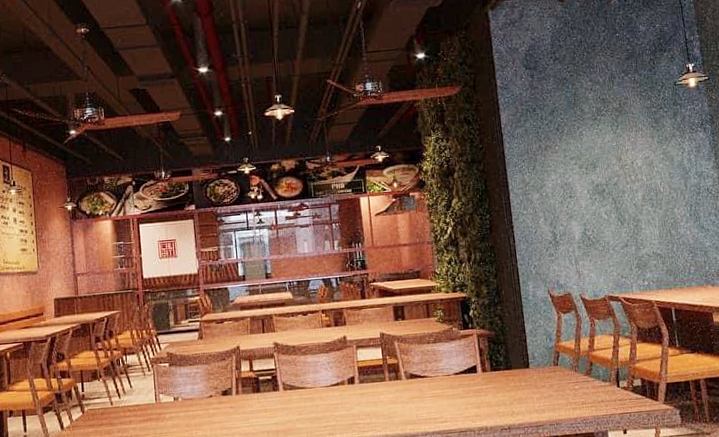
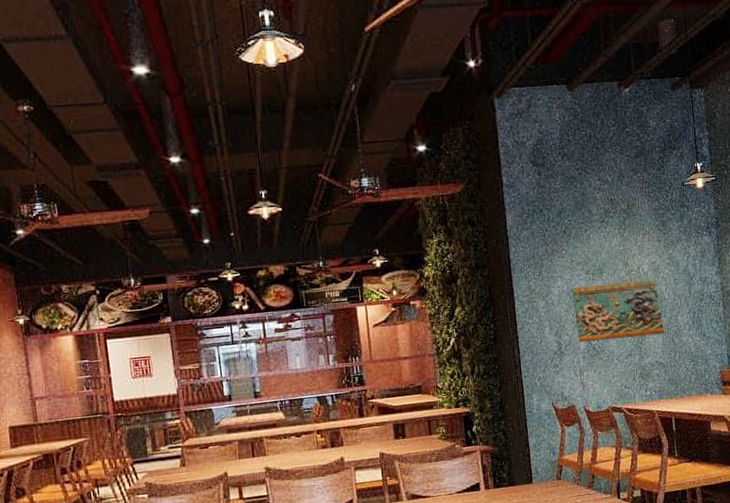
decorative wall panel: none [566,173,662,234] -> present [572,279,665,343]

